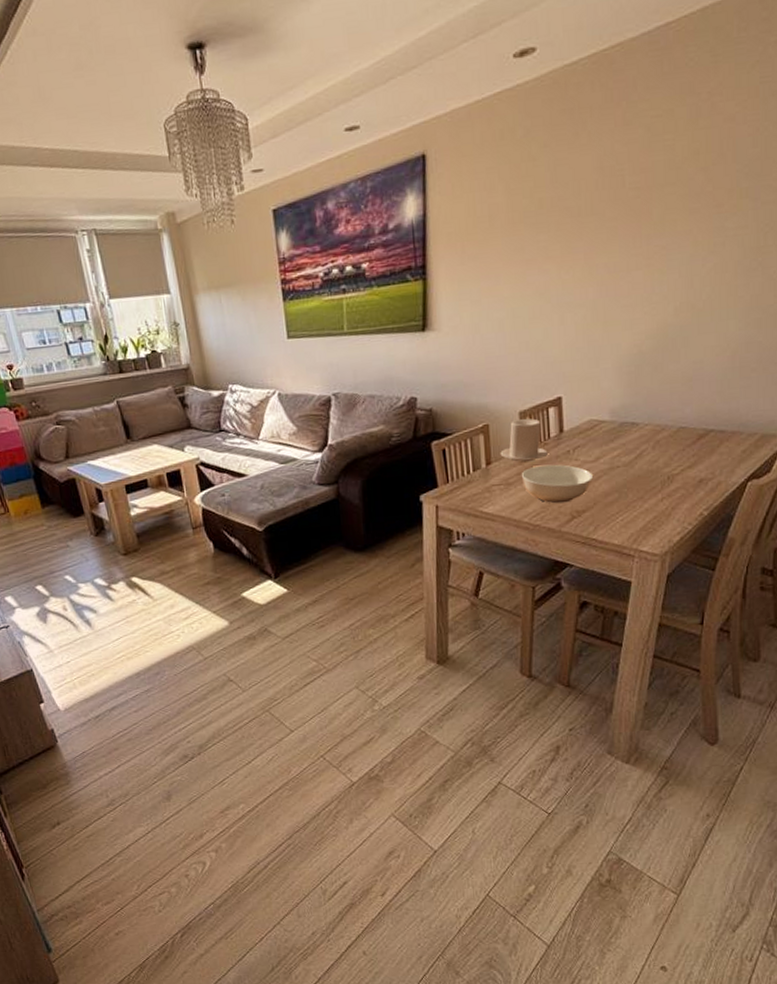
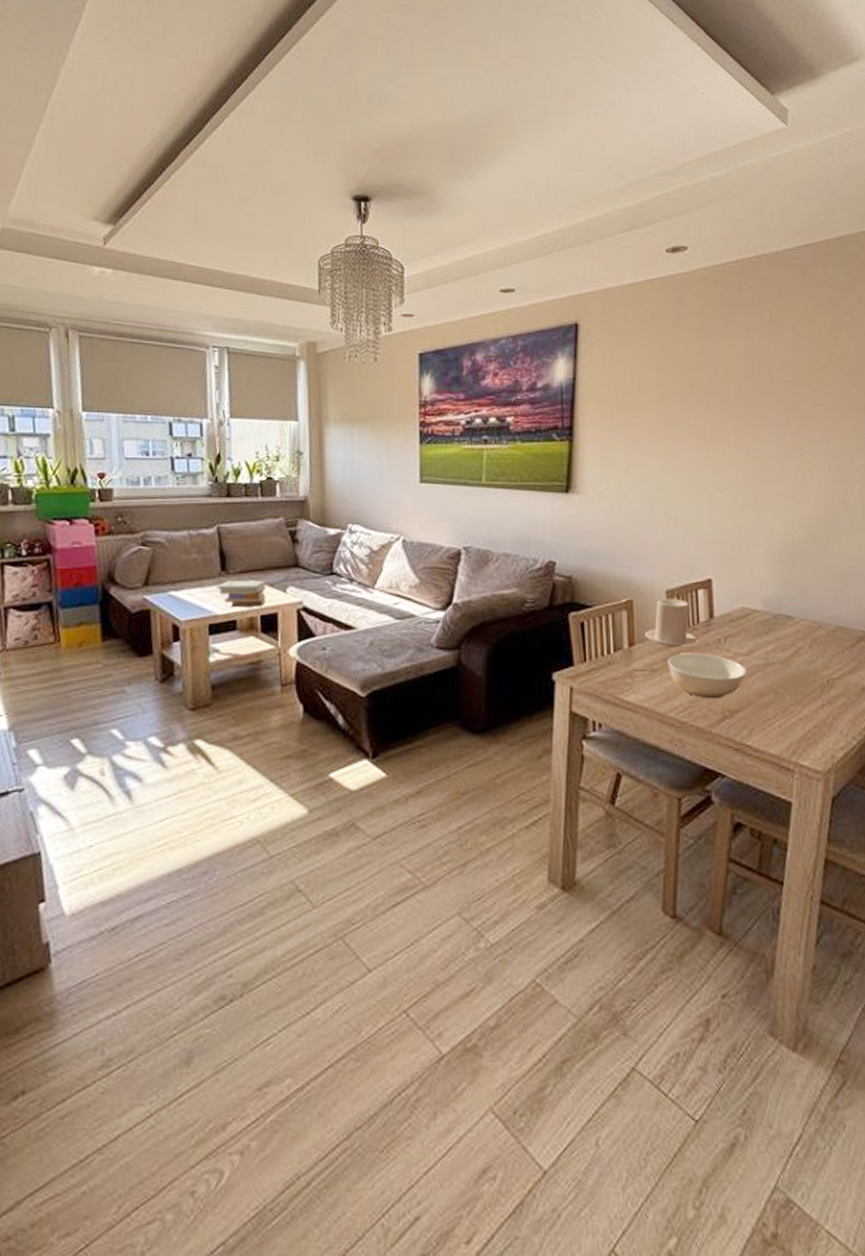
books: none [125,443,169,469] -> present [216,580,266,608]

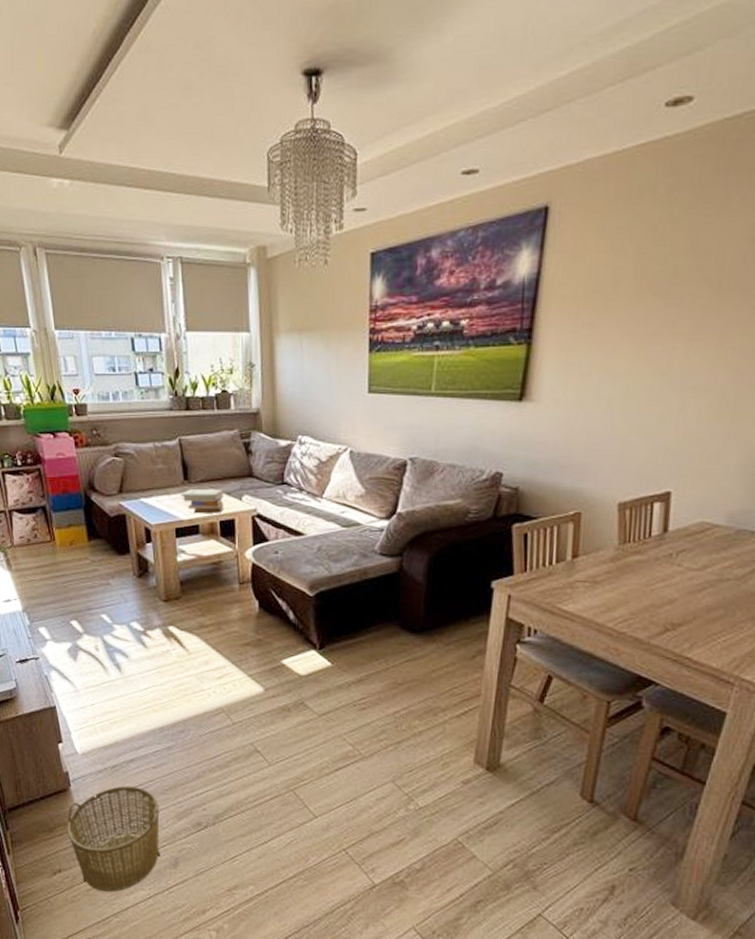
basket: none [39,954,172,1117] -> present [67,785,160,893]
candle: present [644,599,697,646] -> none [590,512,646,560]
bowl: present [667,652,747,699] -> none [611,566,698,612]

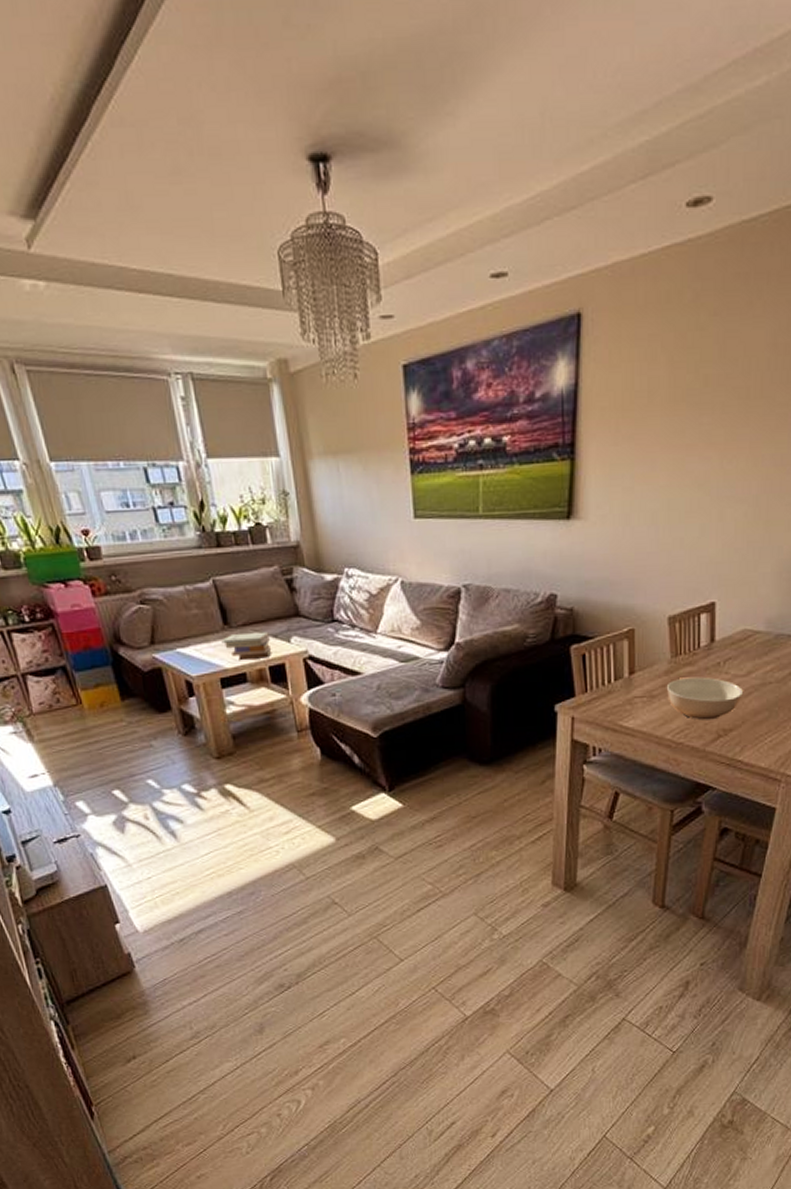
basket: present [67,785,160,893] -> none [135,957,242,1071]
bowl: none [611,566,698,612] -> present [666,677,744,720]

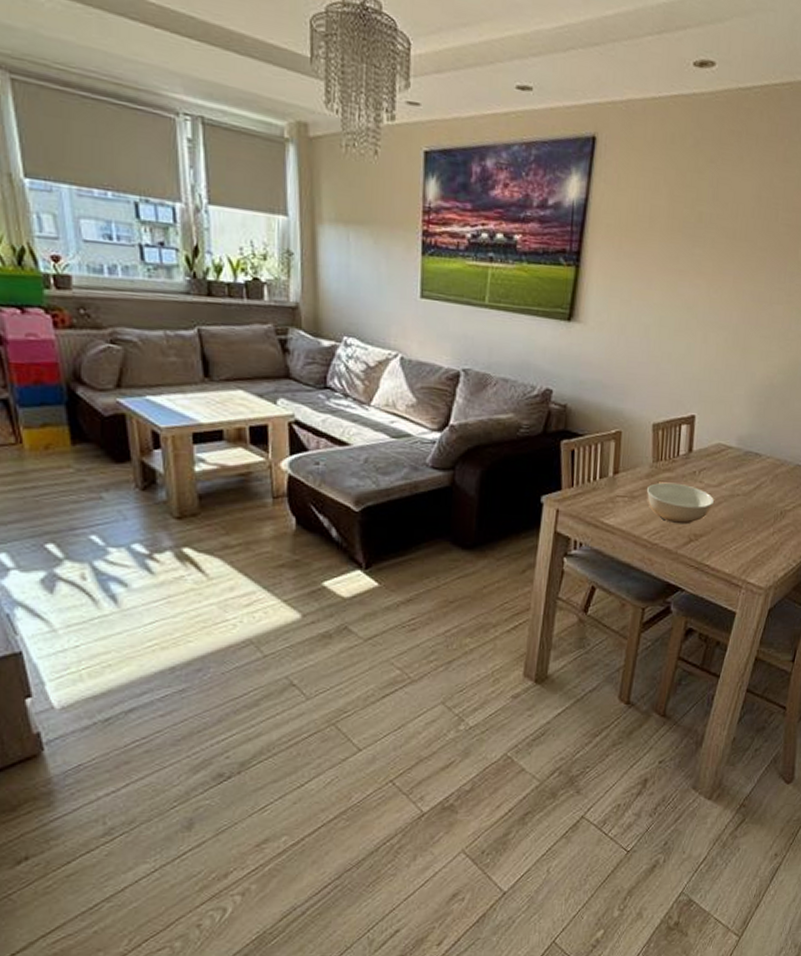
books: present [221,631,272,661] -> none [199,388,255,418]

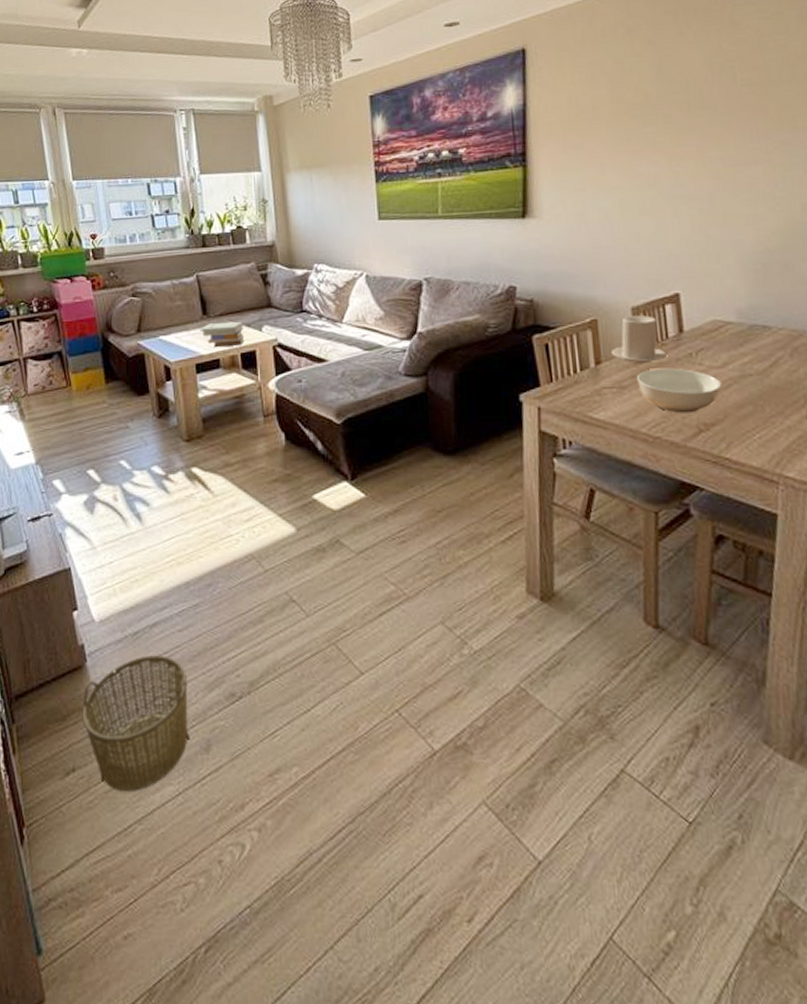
basket: none [37,741,170,875] -> present [82,655,189,793]
books: none [199,388,255,418] -> present [199,321,245,348]
candle: none [629,431,675,476] -> present [611,315,667,363]

